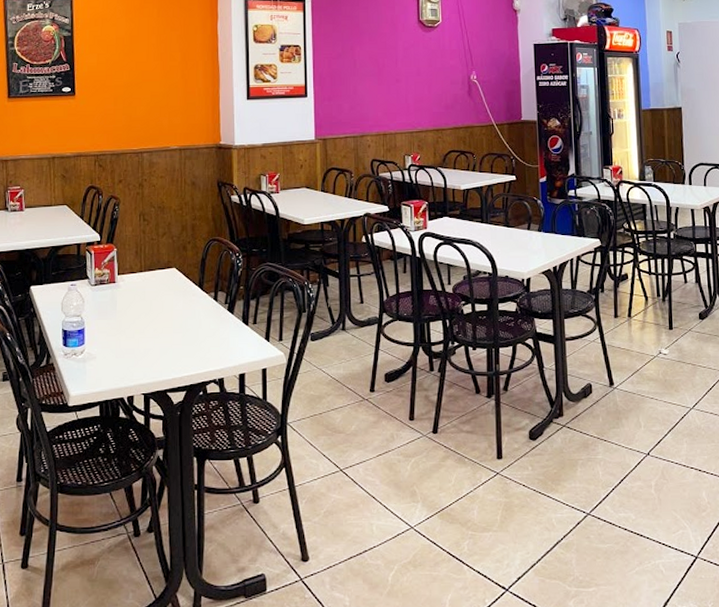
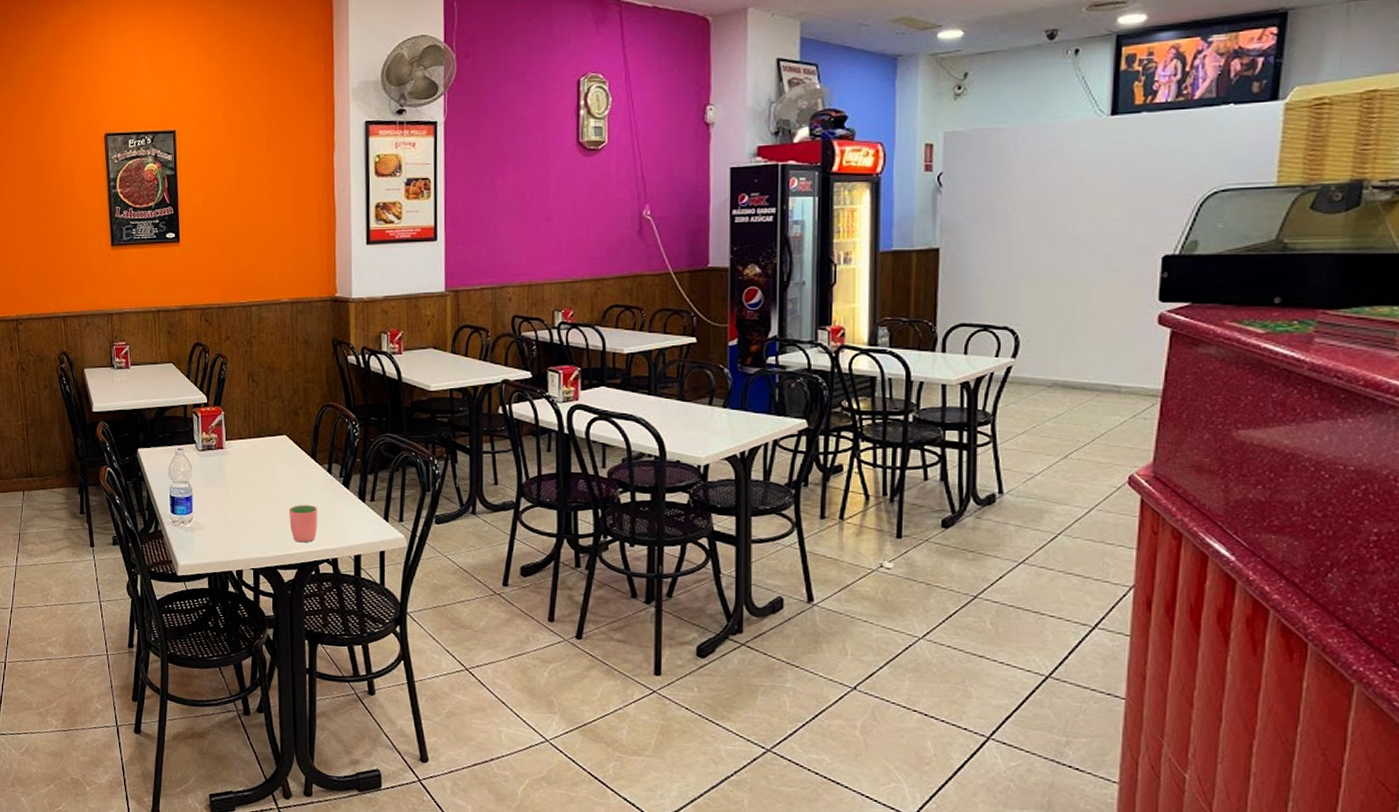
cup: none [177,331,206,366] -> present [288,505,318,543]

